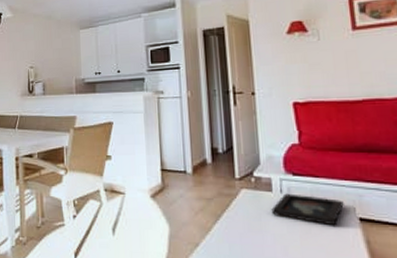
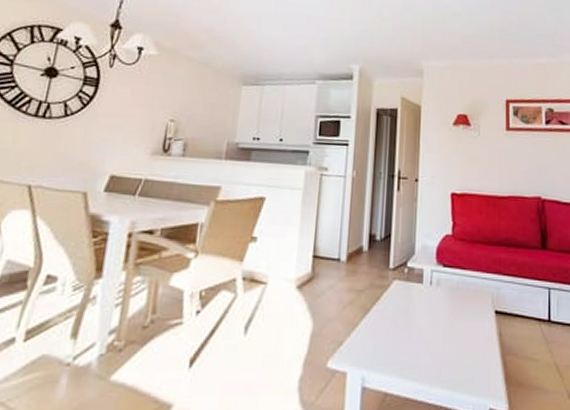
decorative tray: present [271,193,344,226] -> none [420,285,484,319]

